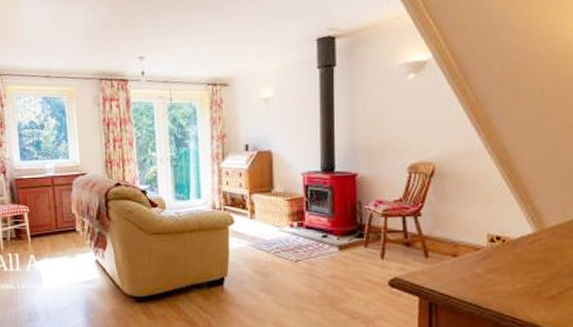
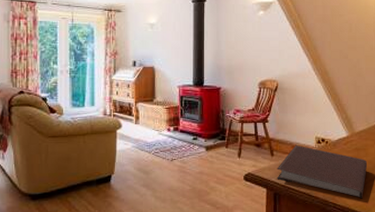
notebook: none [433,244,562,313] -> present [277,145,367,199]

